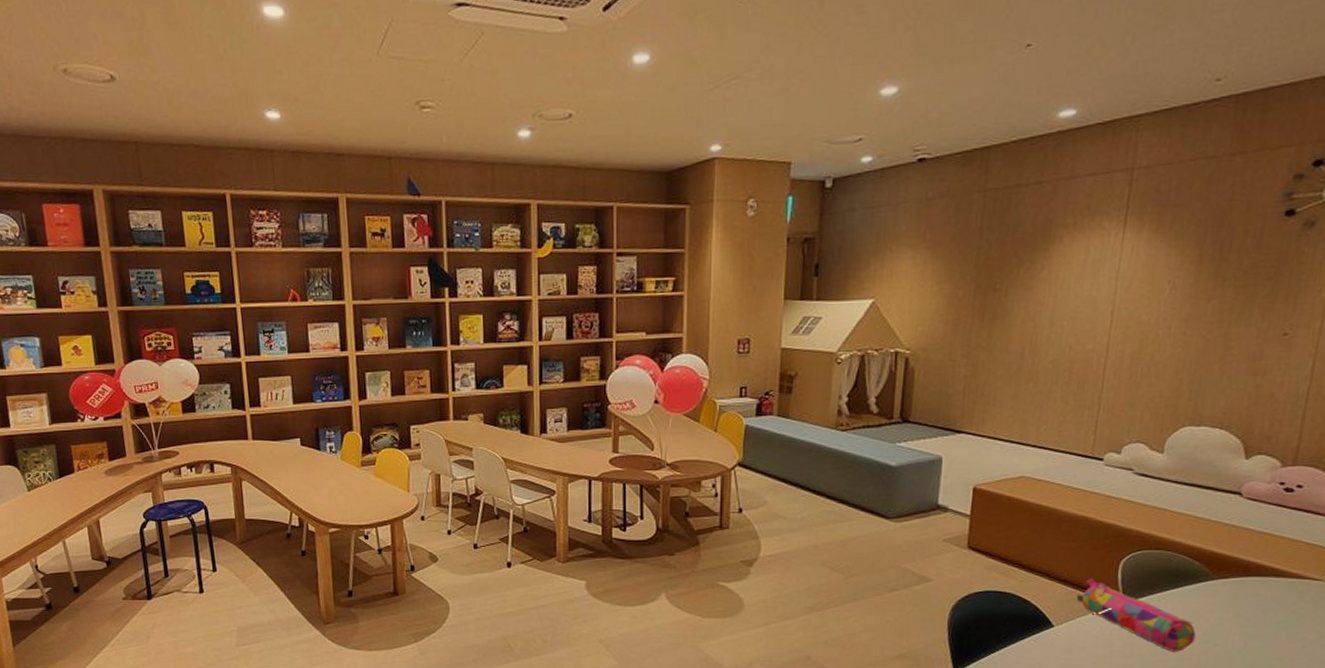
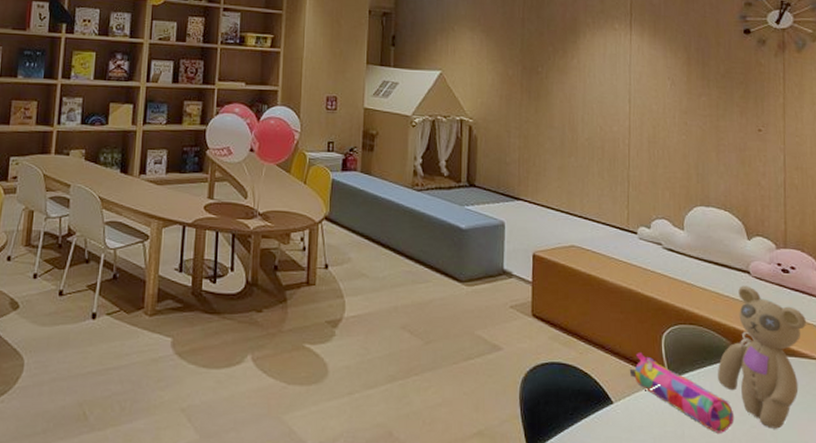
teddy bear: none [1182,507,1306,647] -> present [718,285,806,429]

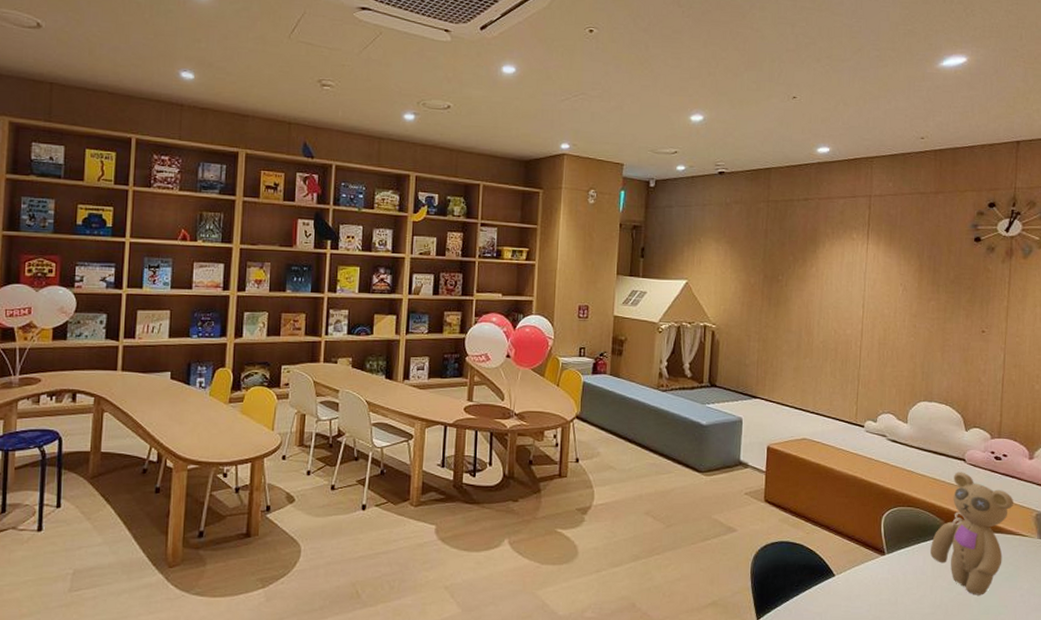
pencil case: present [629,353,735,433] -> none [851,532,943,600]

